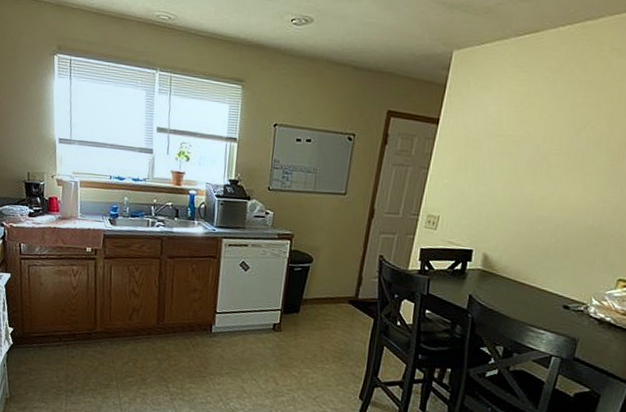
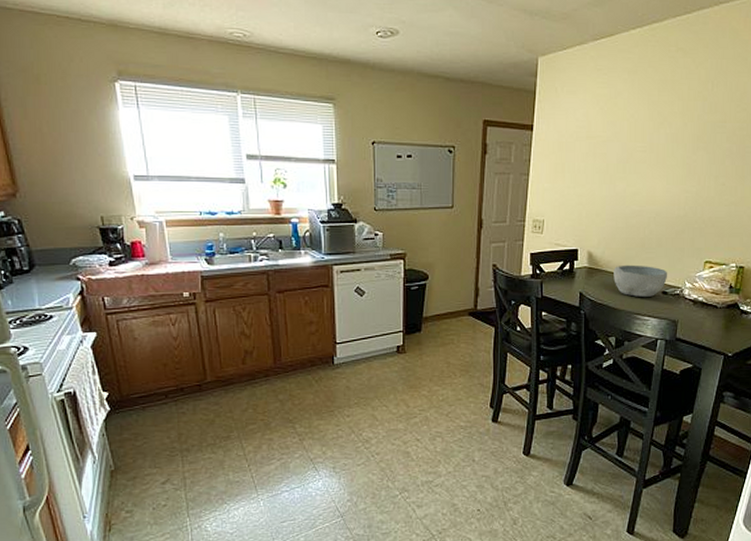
bowl: none [509,272,572,310] -> present [614,265,667,297]

